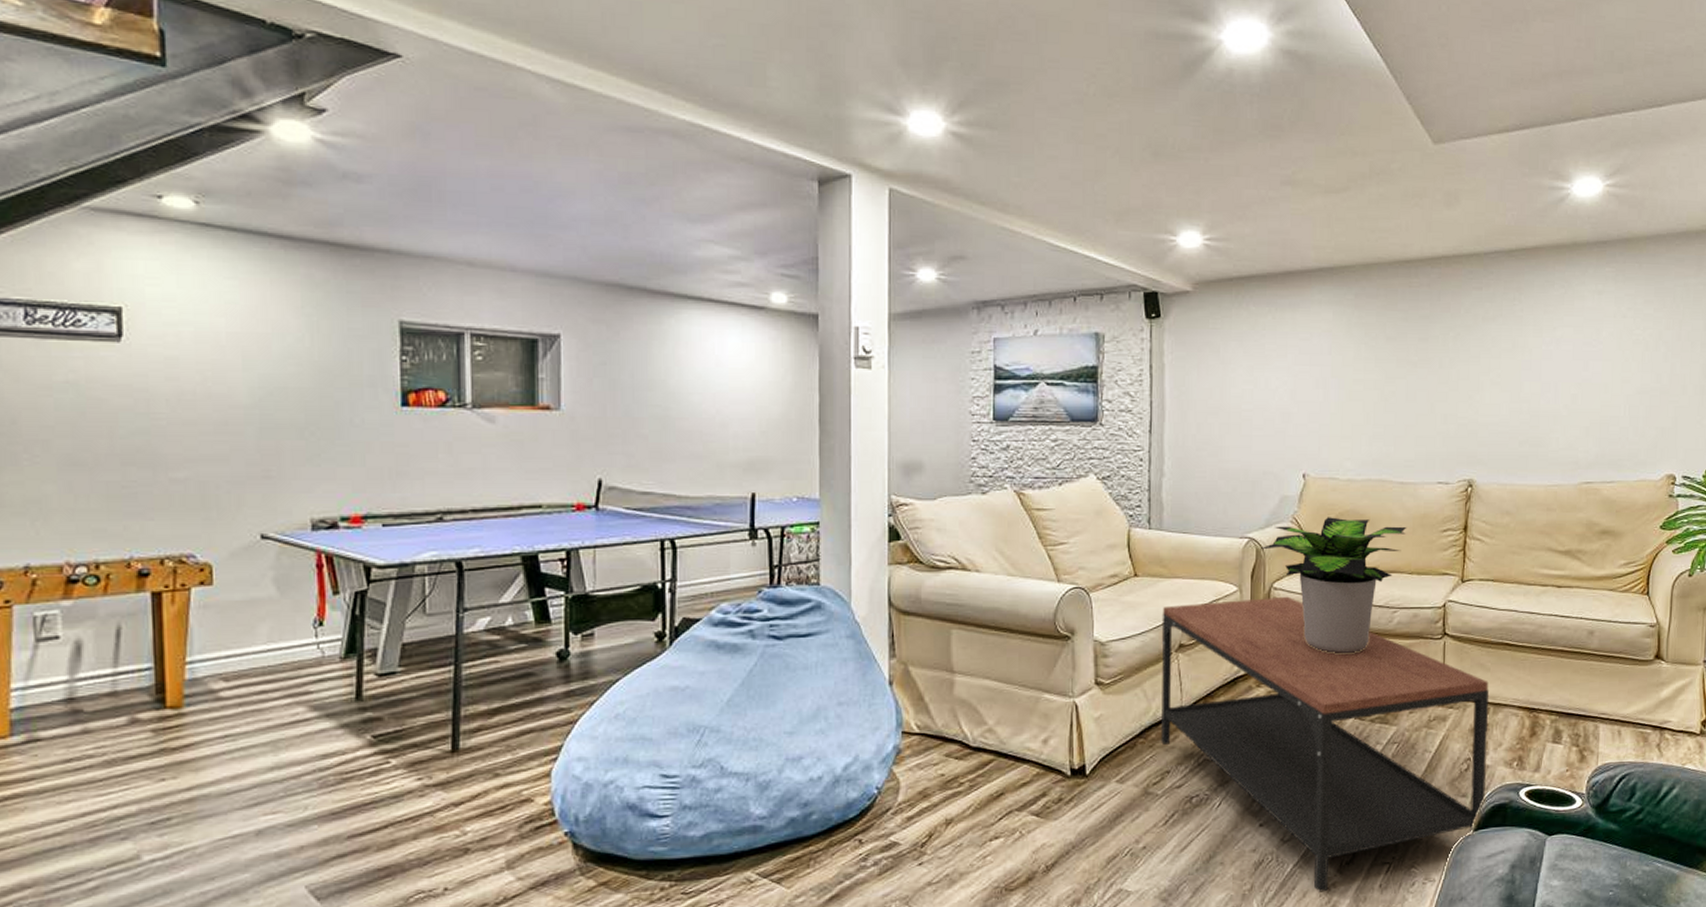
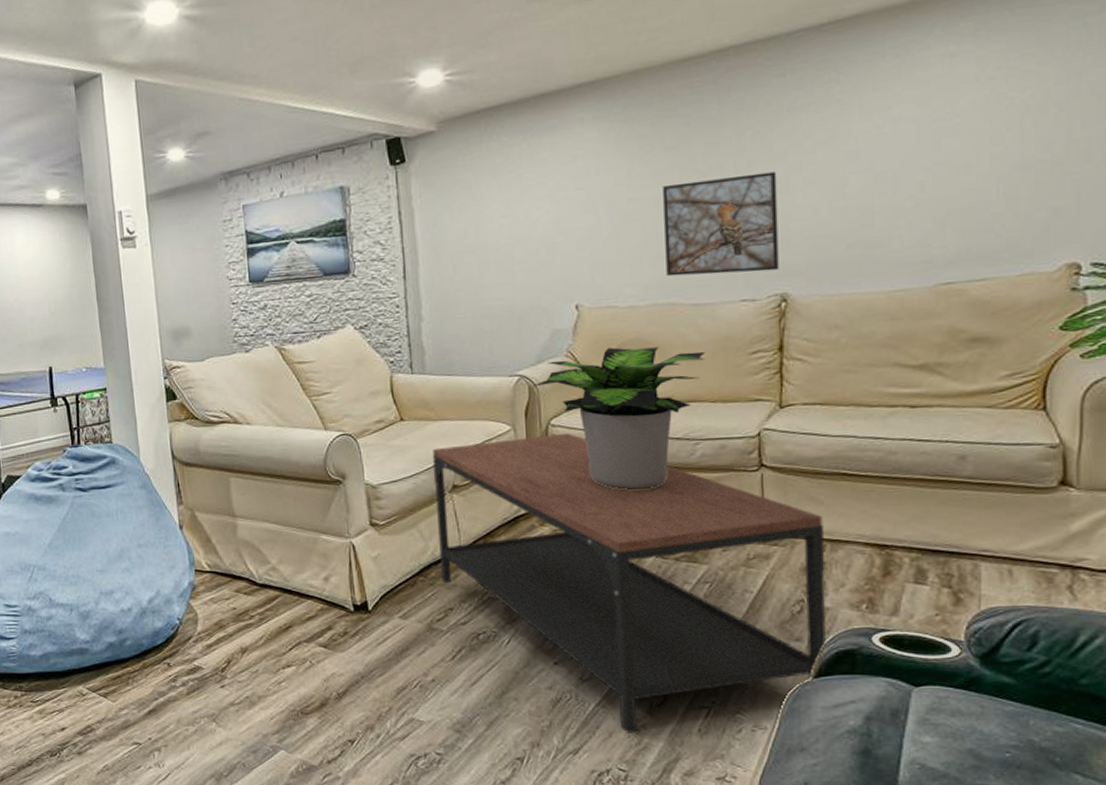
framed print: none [1380,370,1471,458] -> present [663,171,779,277]

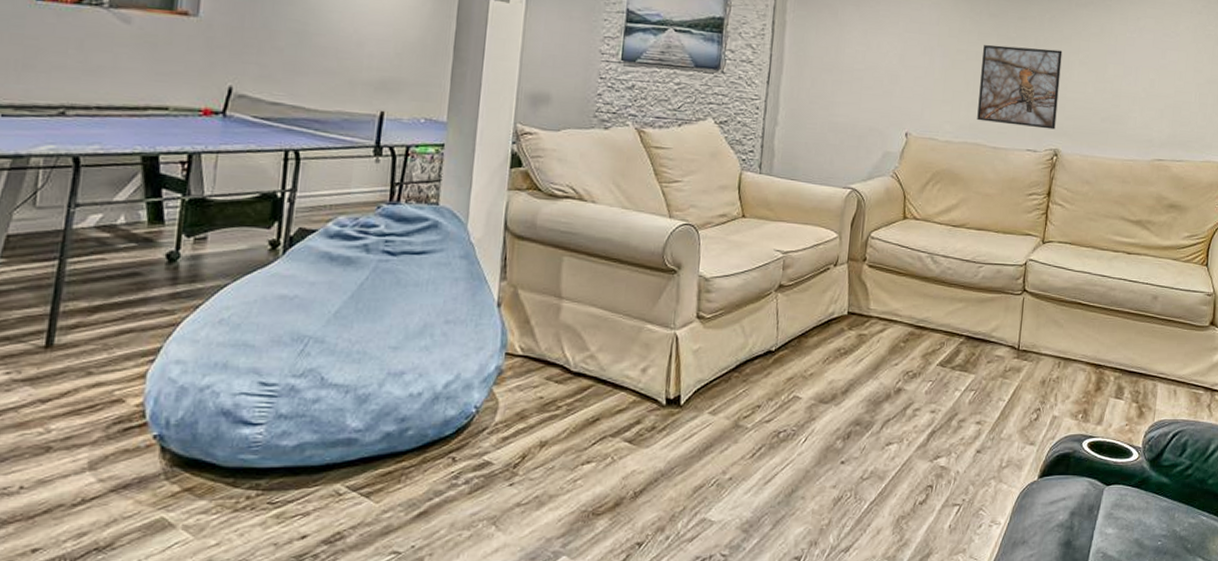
coffee table: present [432,432,826,733] -> none [755,245,1061,530]
potted plant: present [532,347,706,490] -> none [861,174,997,303]

